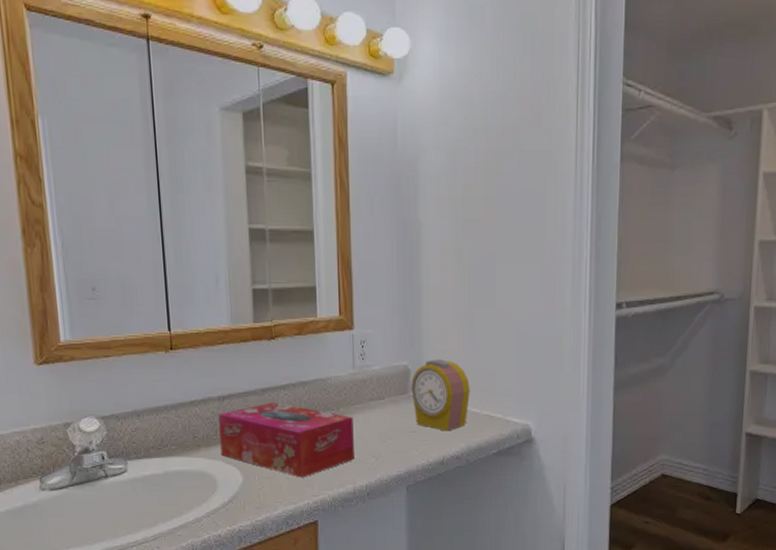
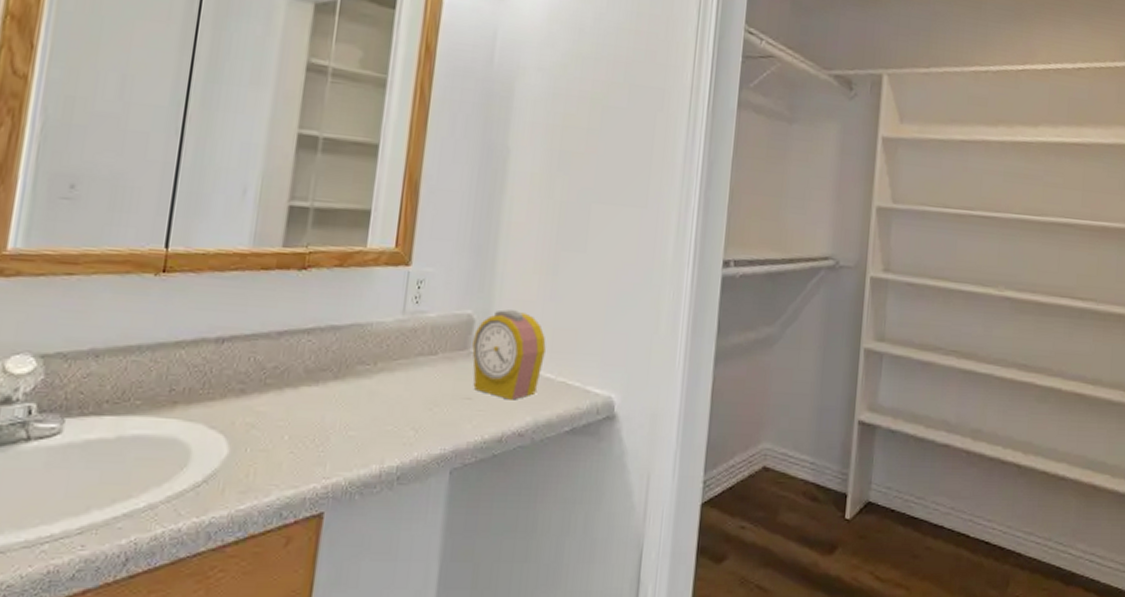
tissue box: present [219,402,354,478] -> none [204,349,393,453]

